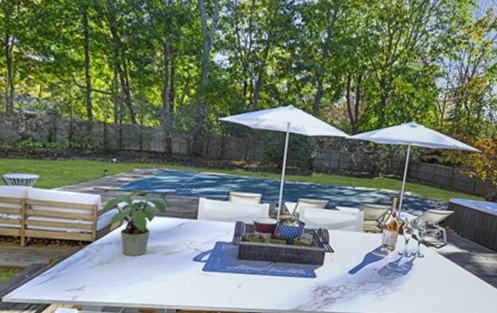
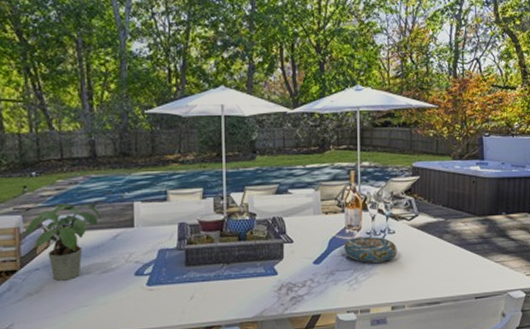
decorative bowl: none [377,255,424,281] -> present [344,236,397,264]

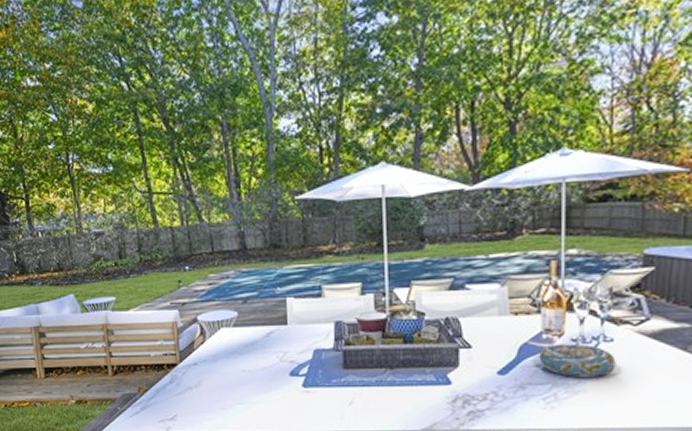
potted plant: present [25,203,102,281] -> none [182,298,254,377]

